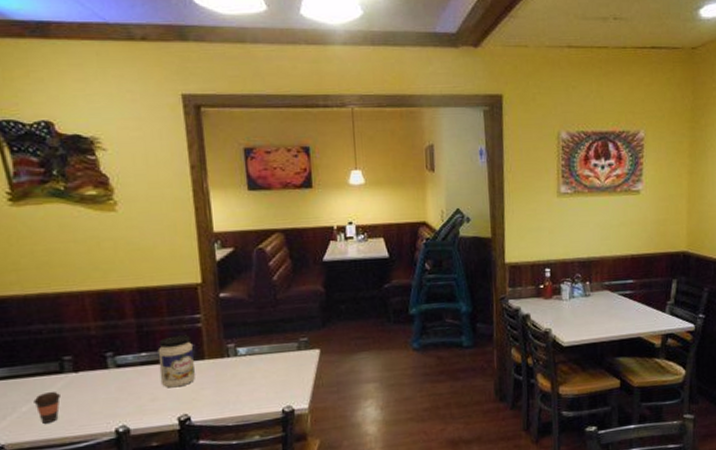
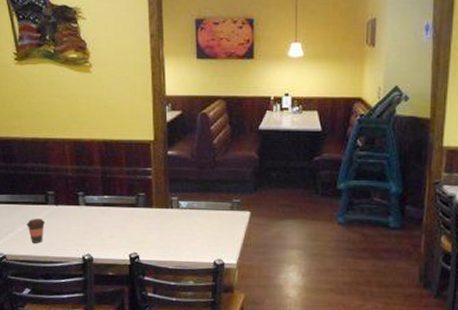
jar: present [157,335,195,388] -> none [117,184,144,229]

